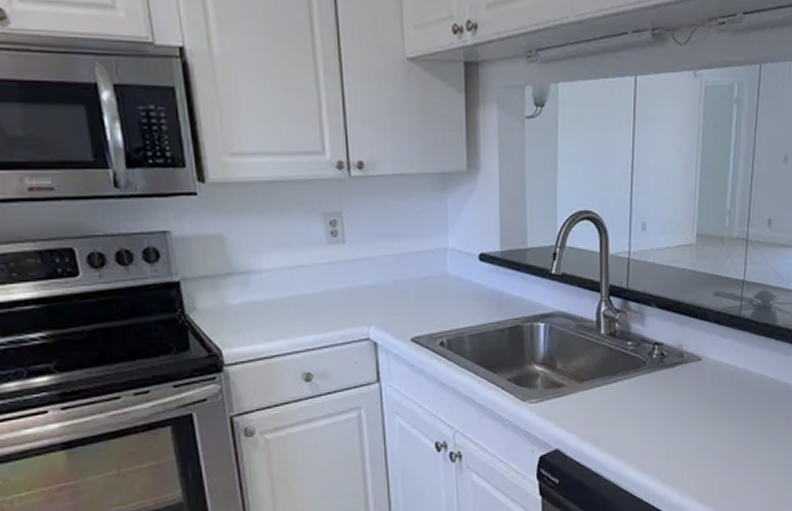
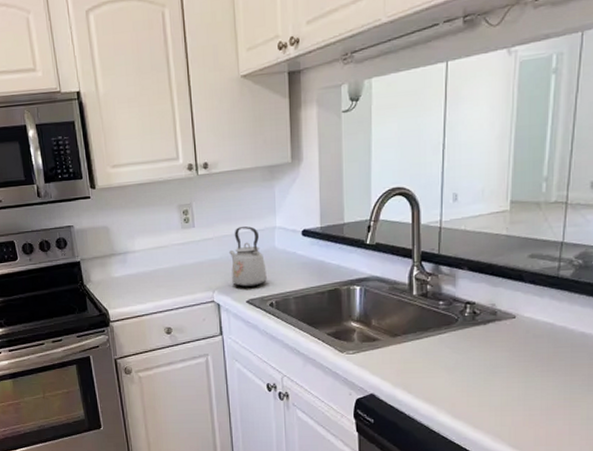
kettle: none [389,246,437,322] -> present [228,226,267,288]

